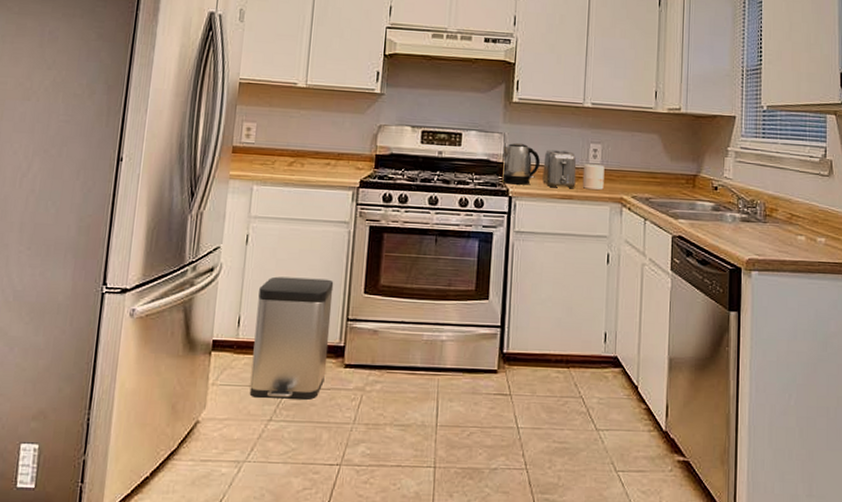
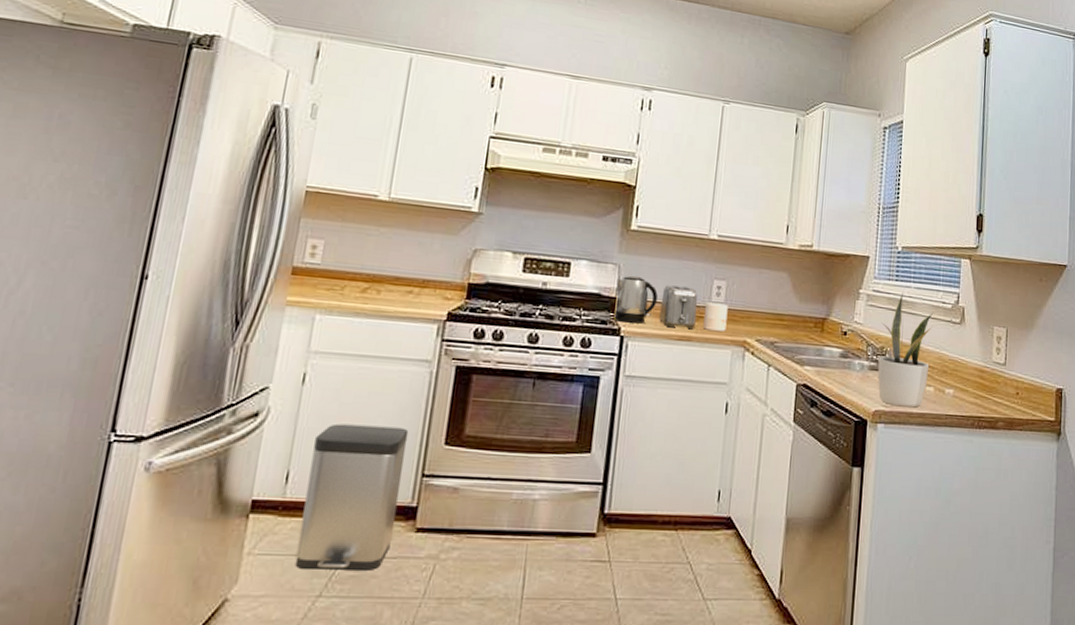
potted plant: none [749,149,802,256] -> present [877,293,934,408]

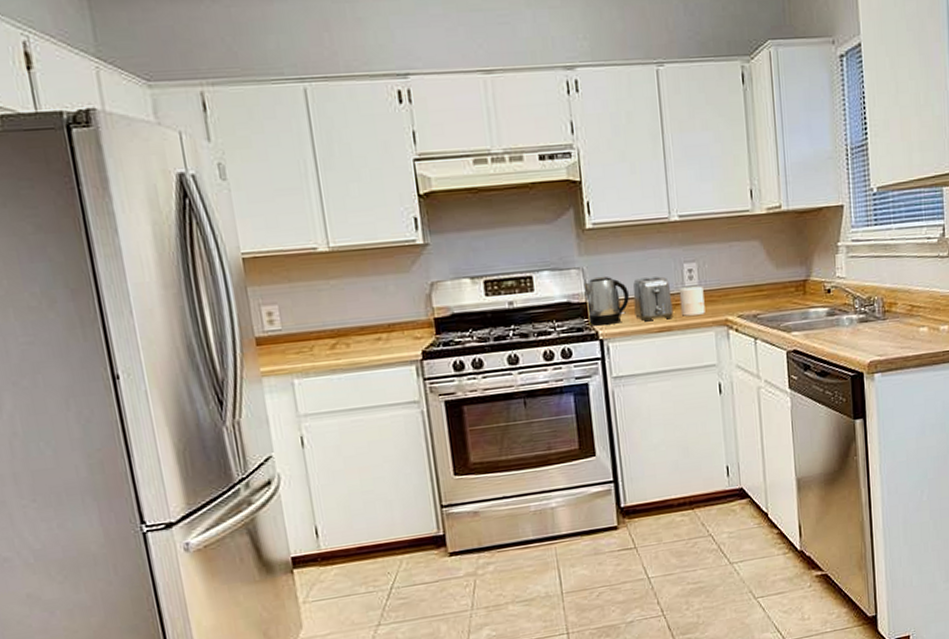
pedal bin: present [295,423,409,570] -> none [331,468,430,606]
potted plant: present [877,293,934,408] -> none [865,236,921,354]

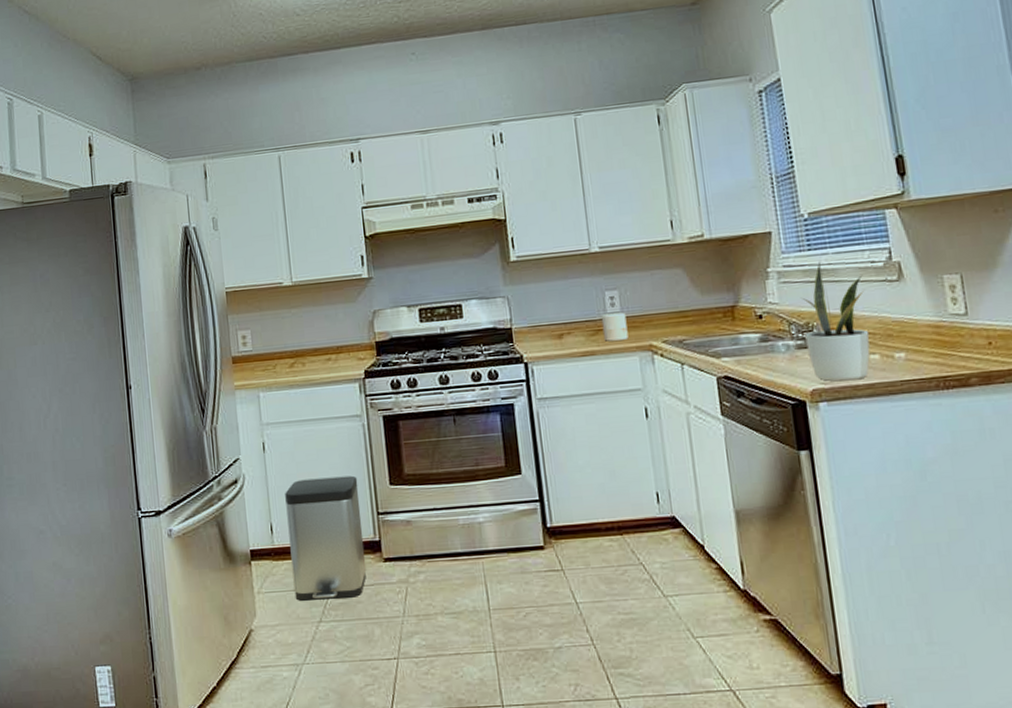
pedal bin: none [331,468,430,606] -> present [285,475,367,601]
kettle: present [583,276,629,326] -> none [508,303,552,350]
toaster: present [632,276,674,322] -> none [555,303,596,347]
potted plant: none [865,236,921,354] -> present [800,261,871,382]

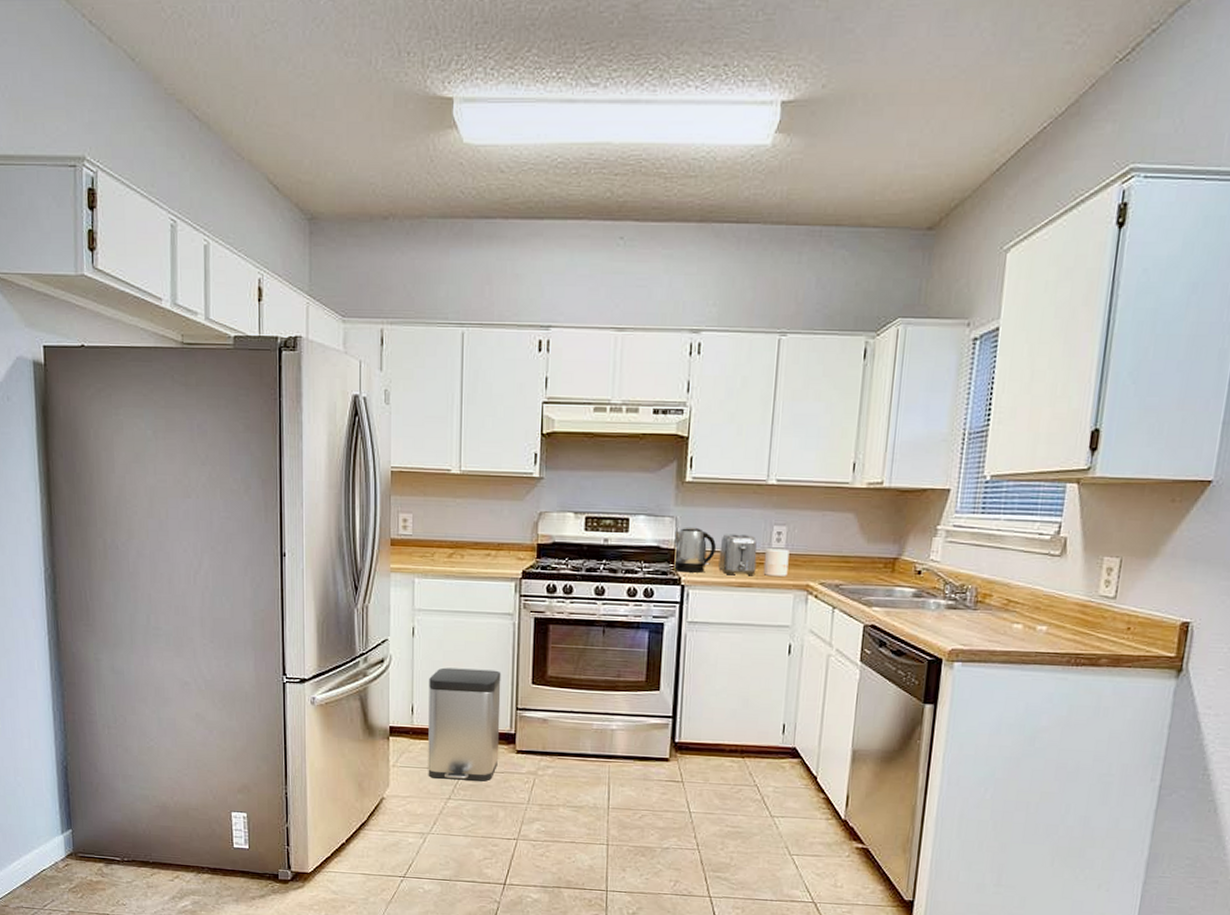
kettle: none [508,303,552,350] -> present [674,527,716,573]
toaster: none [555,303,596,347] -> present [718,534,757,576]
potted plant: present [800,261,871,382] -> none [955,526,1028,646]

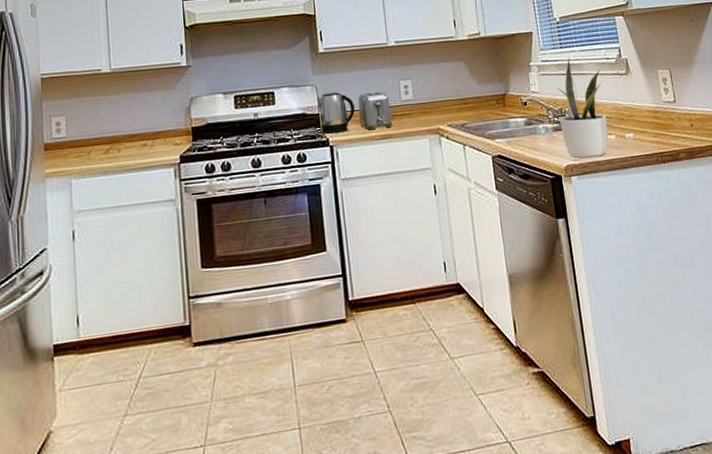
pedal bin: present [428,667,501,781] -> none [94,260,176,395]
paper towel roll: present [763,548,790,576] -> none [397,100,420,126]
potted plant: none [955,526,1028,646] -> present [555,57,608,159]

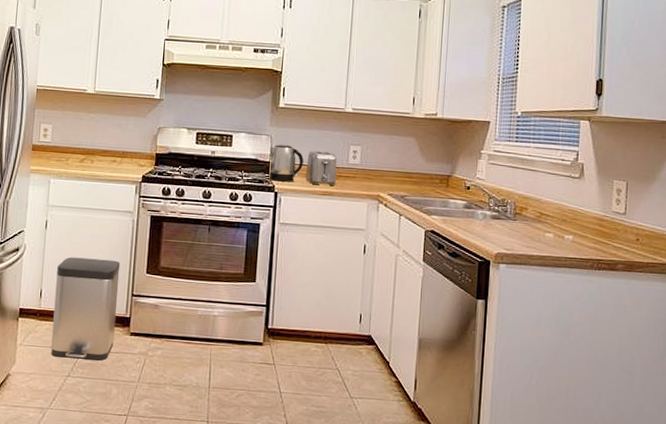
pedal bin: none [94,260,176,395] -> present [51,257,121,361]
potted plant: present [555,57,608,159] -> none [499,152,553,251]

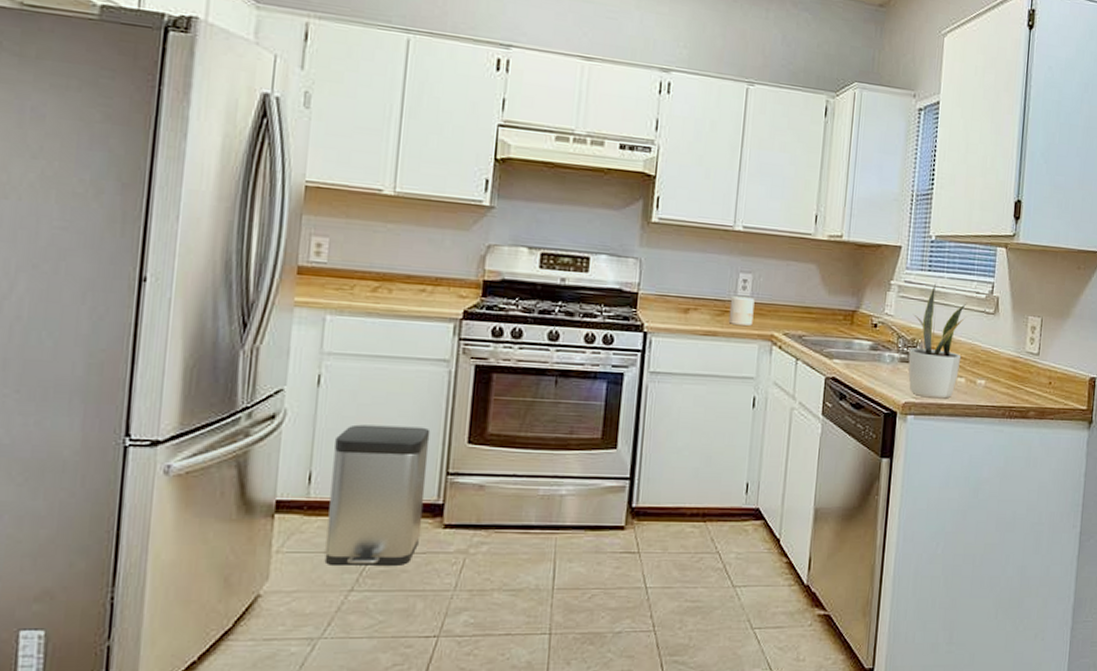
kettle: present [269,144,303,182] -> none [636,269,681,319]
toaster: present [305,151,337,187] -> none [683,279,723,325]
paper towel roll: none [342,164,363,188] -> present [728,296,755,326]
potted plant: none [499,152,553,251] -> present [908,283,967,399]

